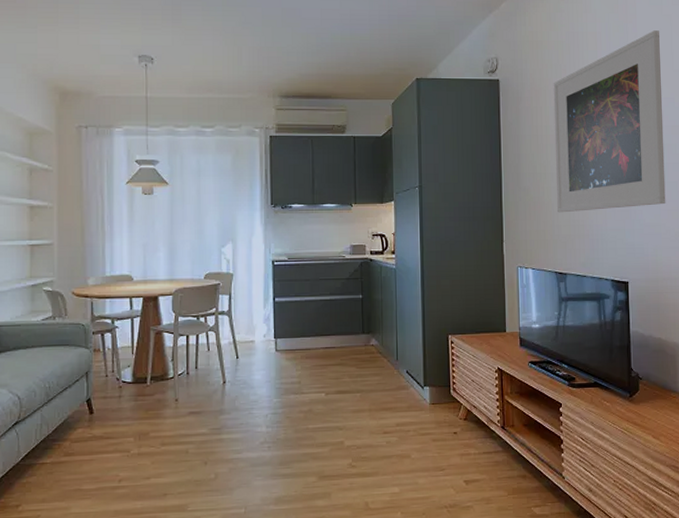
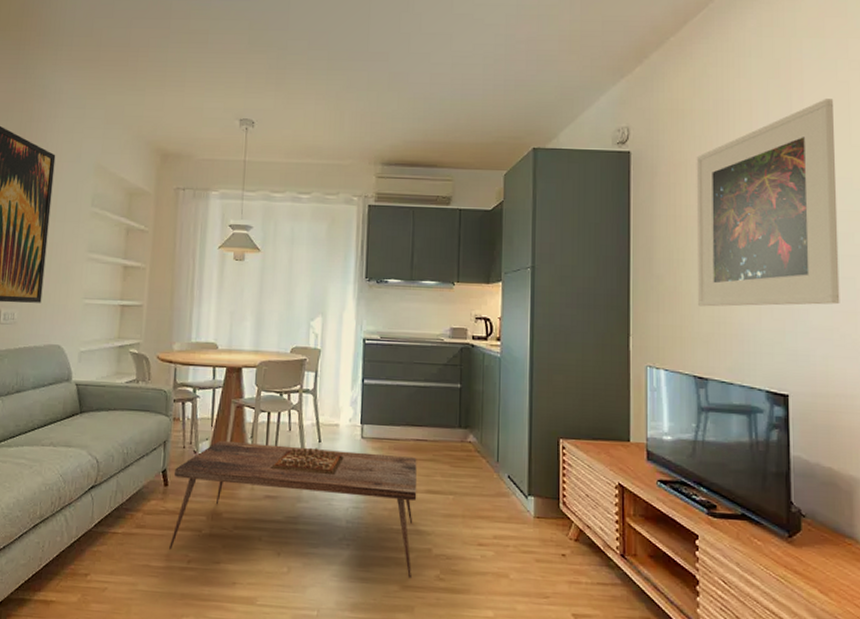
coffee table: none [98,363,329,472] -> present [169,441,417,579]

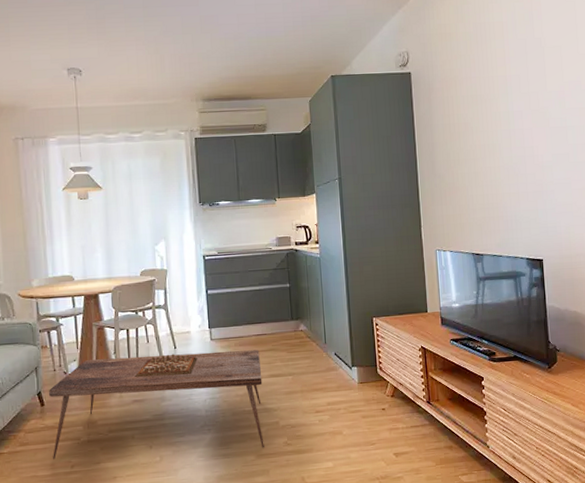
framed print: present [696,99,840,307] -> none [463,16,577,197]

